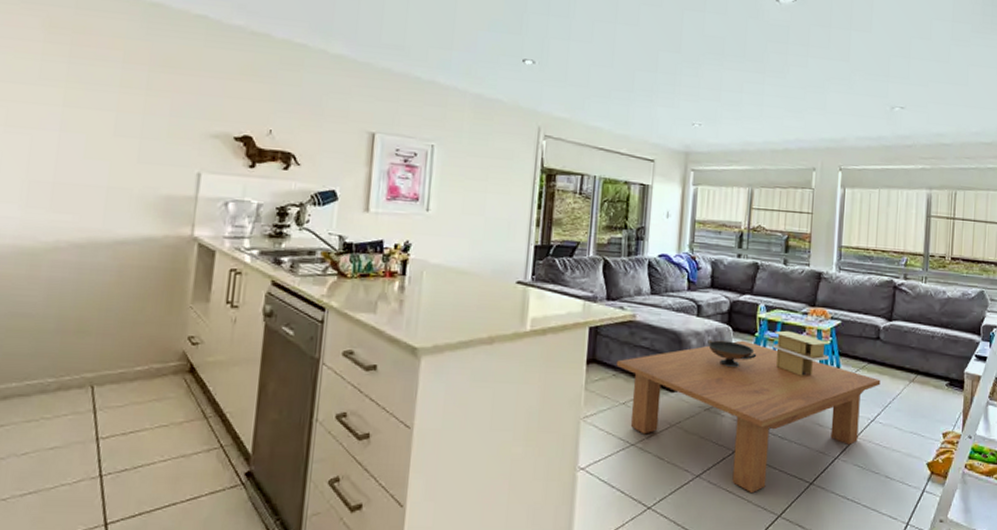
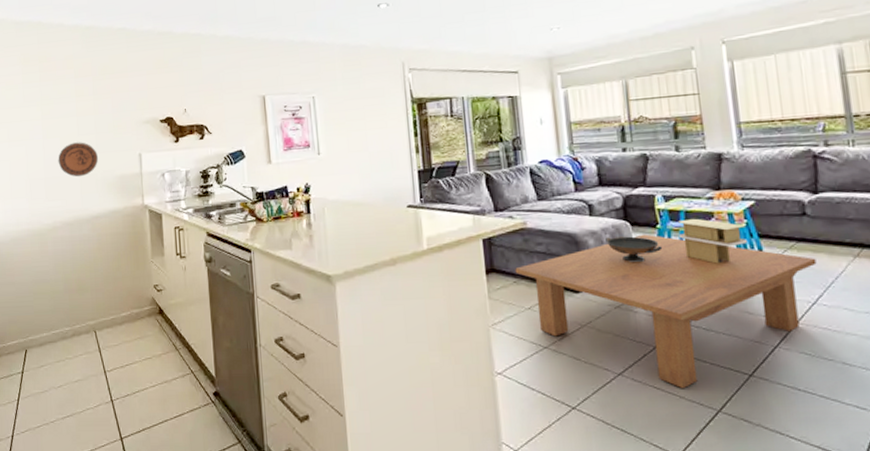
decorative plate: none [77,143,138,189] -> present [58,142,98,177]

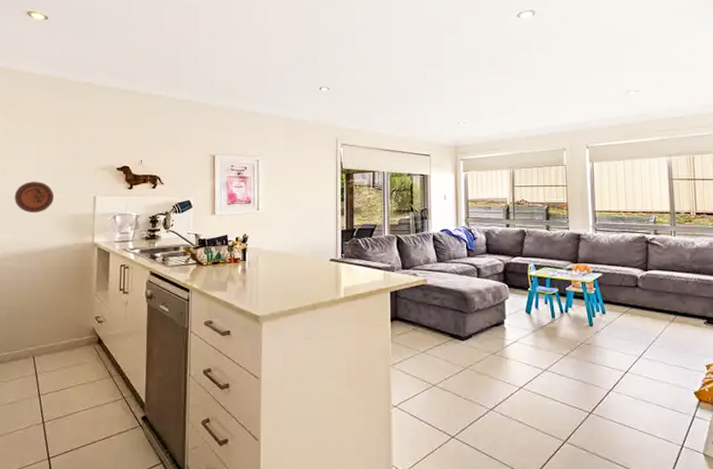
coffee table: present [515,234,817,389] -> none [415,295,643,423]
decorative bowl: present [605,236,663,263] -> none [488,296,531,318]
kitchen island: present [678,218,747,264] -> none [545,284,594,322]

